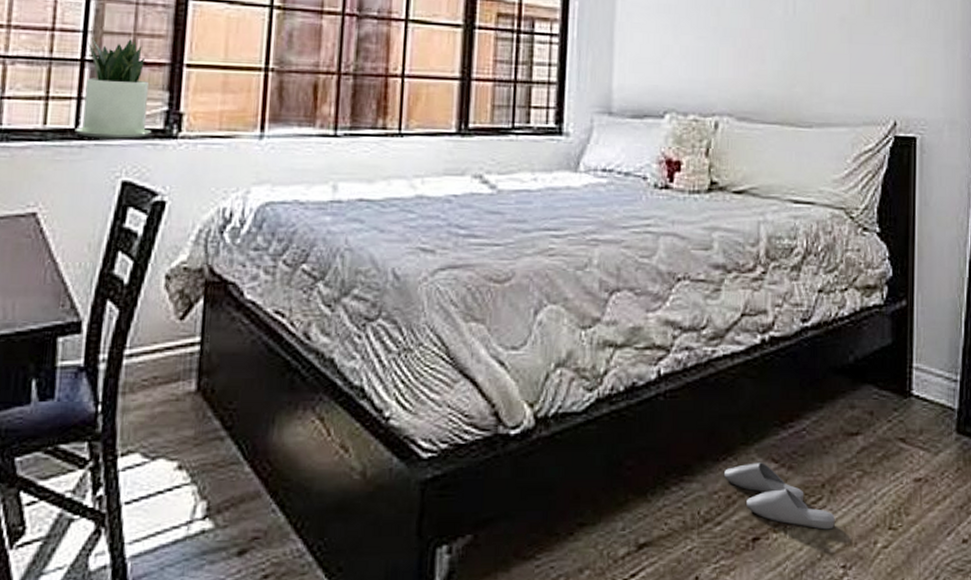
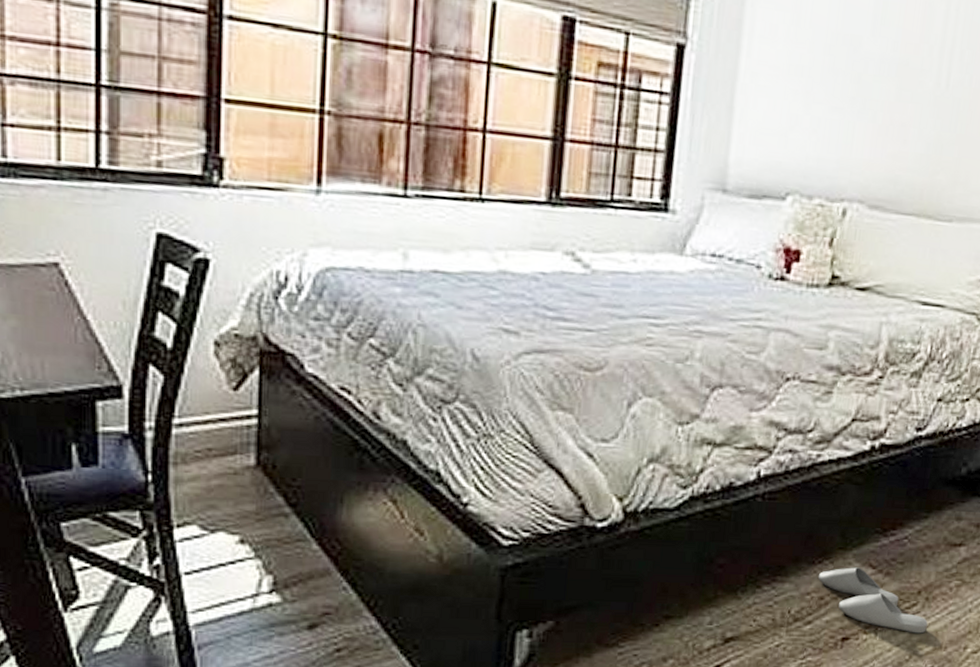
planter: present [75,37,152,139] -> none [95,57,188,185]

